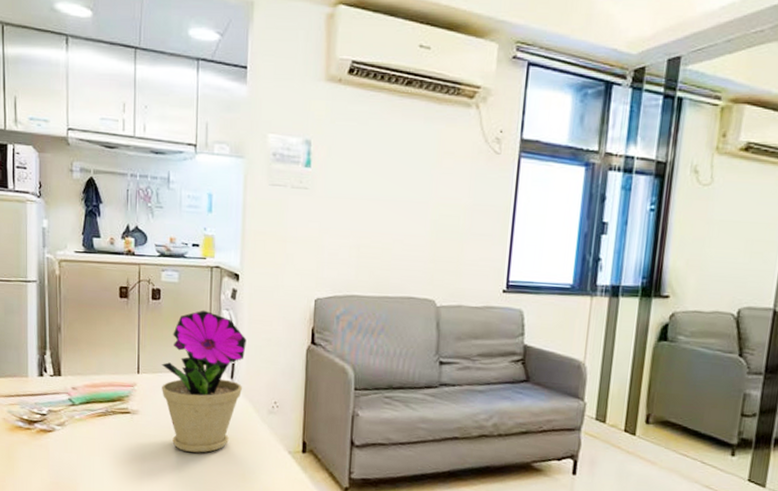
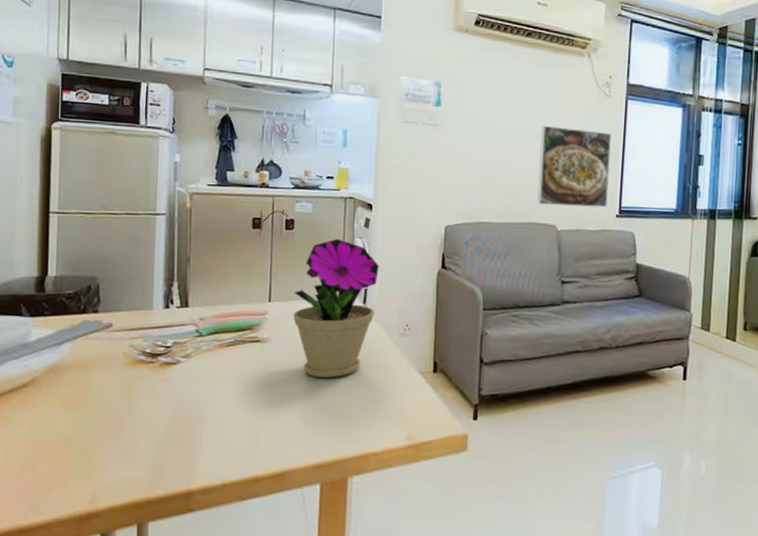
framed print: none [414,188,500,282] -> present [537,125,611,208]

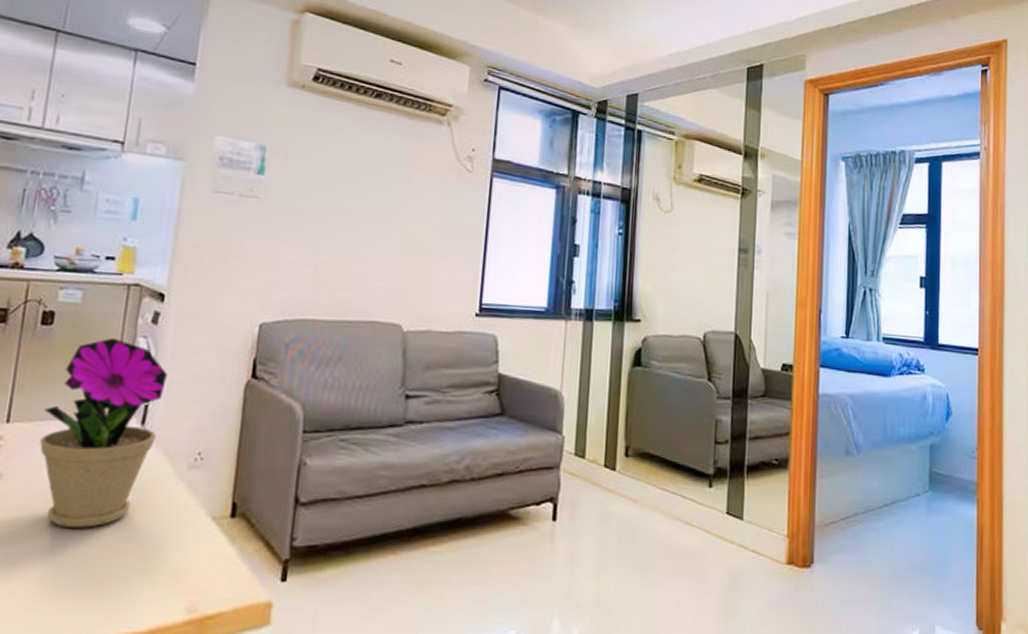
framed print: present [537,125,611,208] -> none [379,202,473,305]

